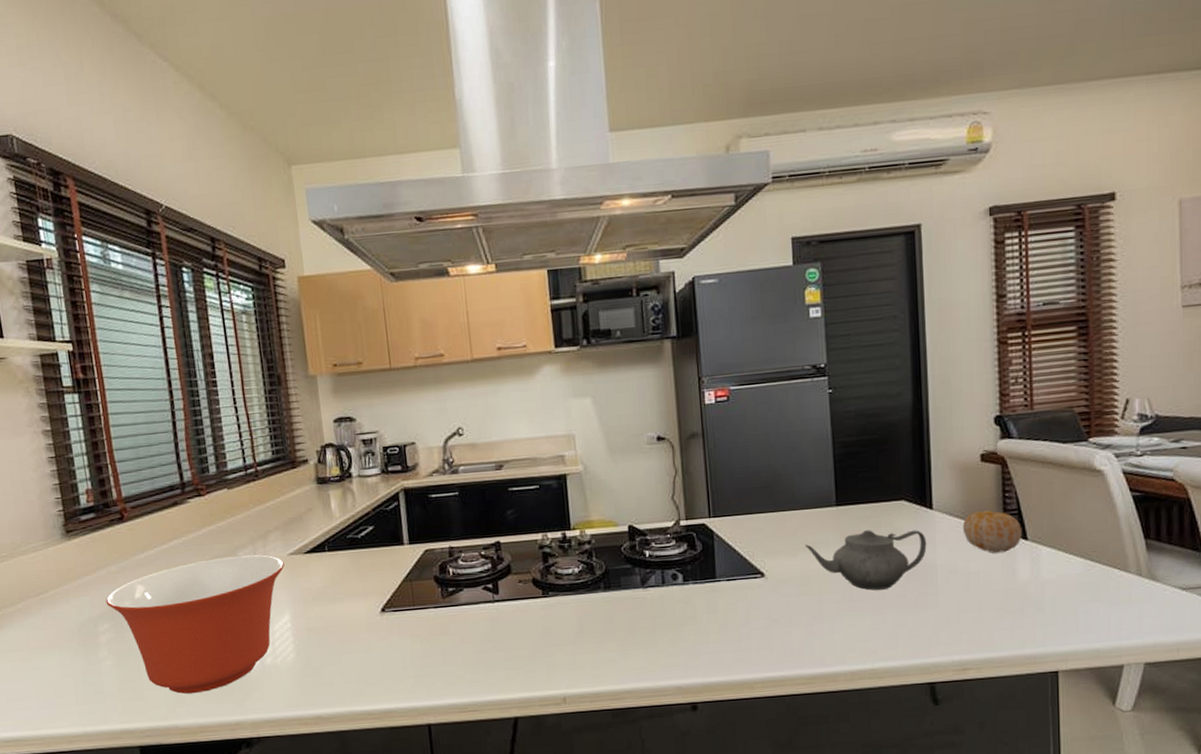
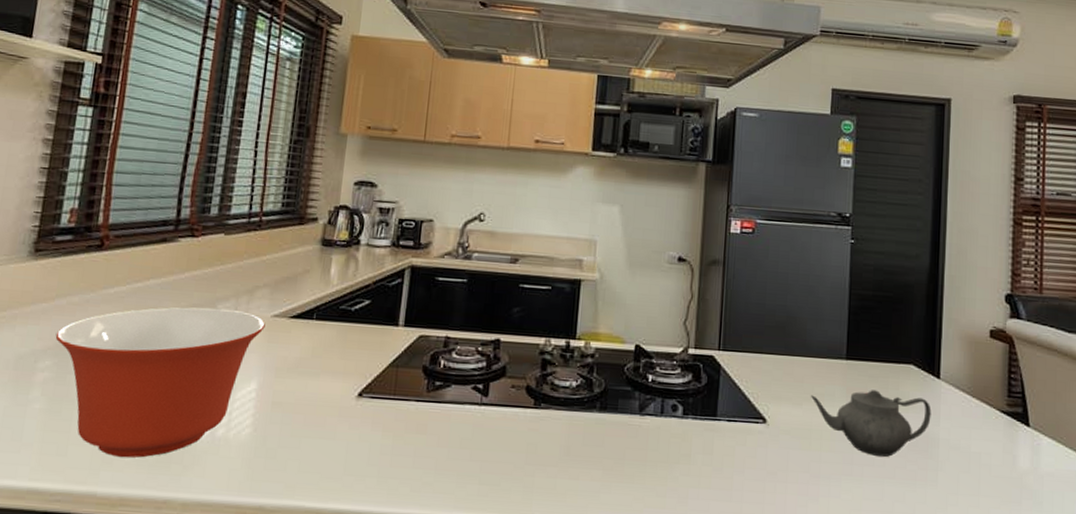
fruit: present [962,510,1022,553] -> none [967,388,1025,436]

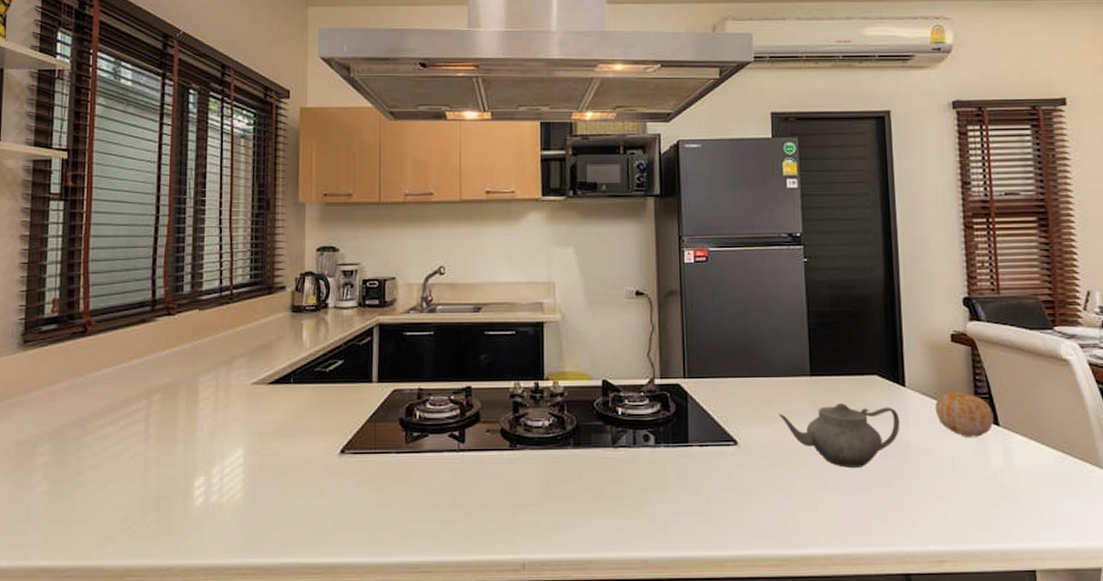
mixing bowl: present [55,307,265,458] -> none [50,381,246,531]
fruit: none [967,388,1025,436] -> present [935,392,994,437]

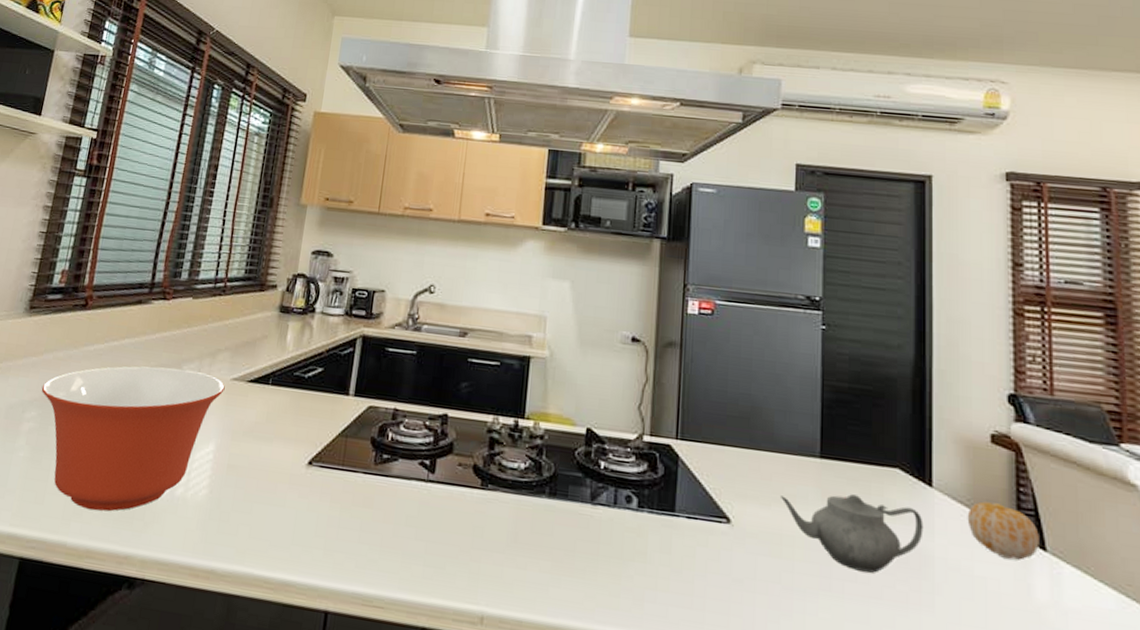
mixing bowl: none [50,381,246,531] -> present [41,366,225,512]

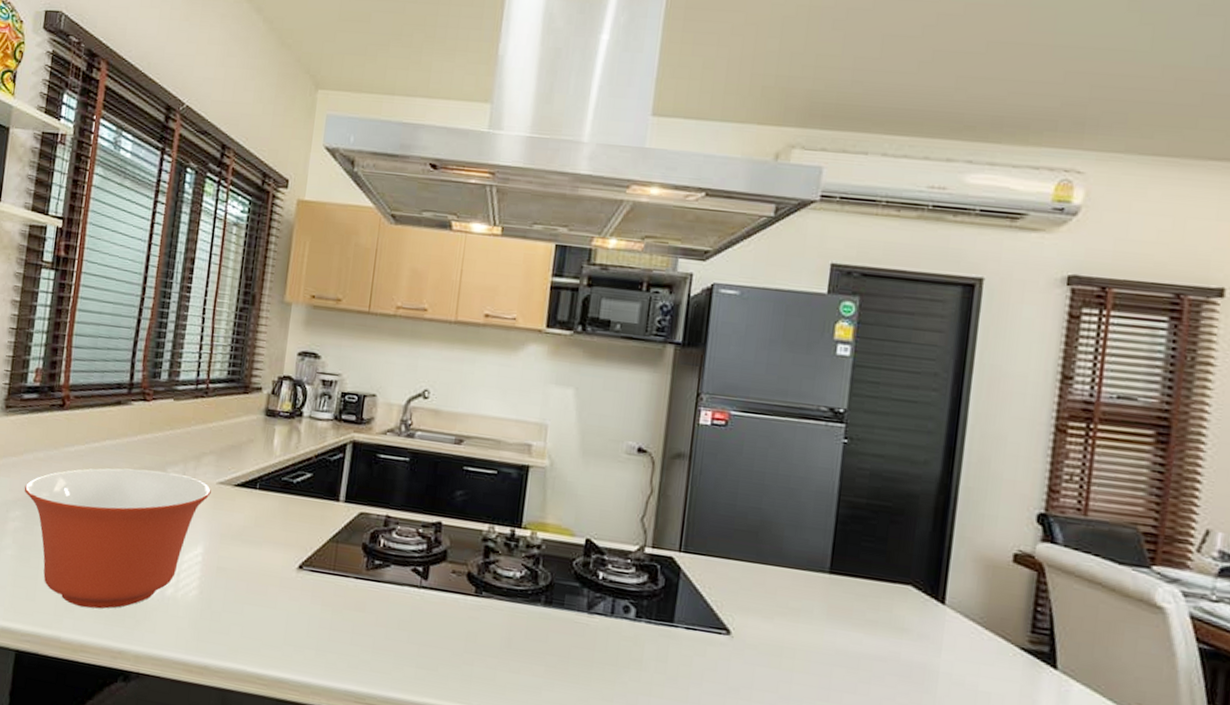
teapot: present [781,494,923,573] -> none [785,609,931,686]
fruit: present [967,501,1039,561] -> none [977,620,1052,678]

